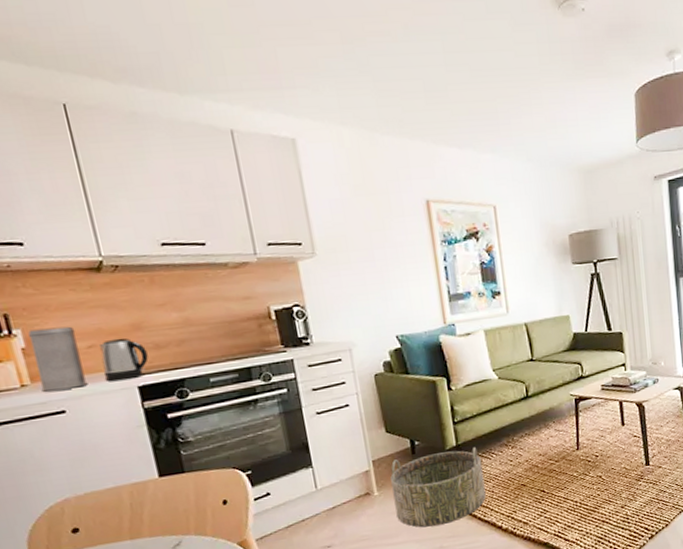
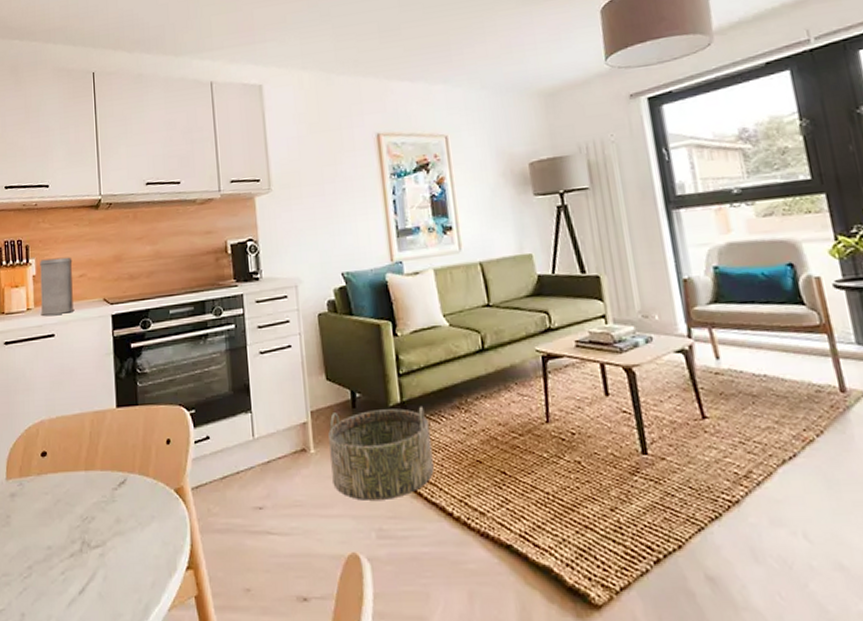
kettle: present [98,337,148,382] -> none [87,268,123,310]

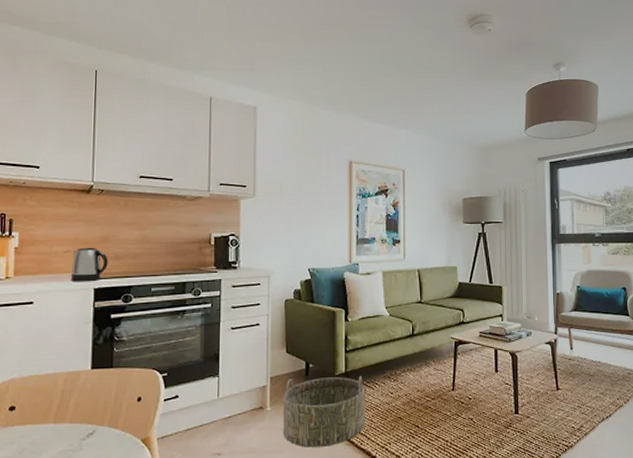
canister: present [40,256,75,317] -> none [20,233,59,286]
kettle: none [87,268,123,310] -> present [70,247,108,282]

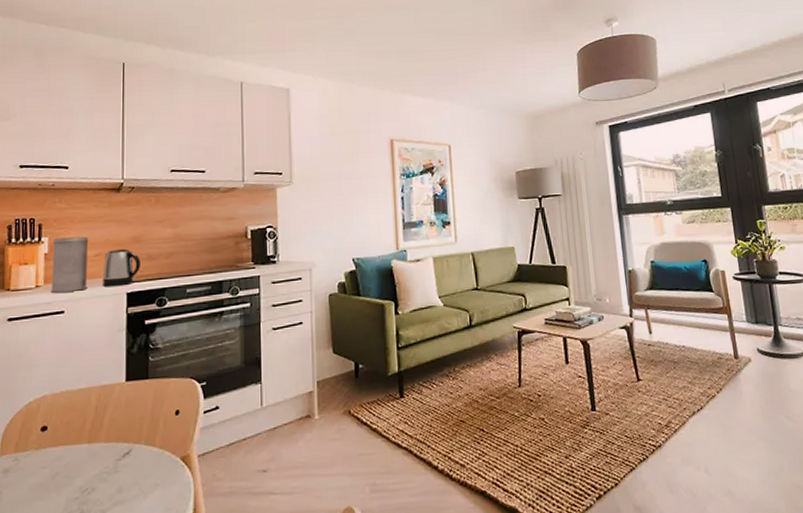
canister: none [20,233,59,286] -> present [50,236,89,294]
basket: present [283,375,365,447] -> none [332,374,424,459]

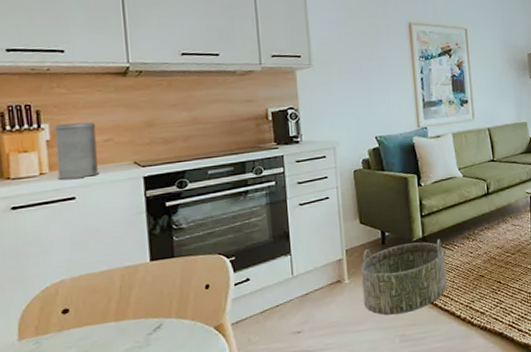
kettle: present [102,248,140,288] -> none [114,133,156,172]
basket: none [332,374,424,459] -> present [361,238,447,315]

